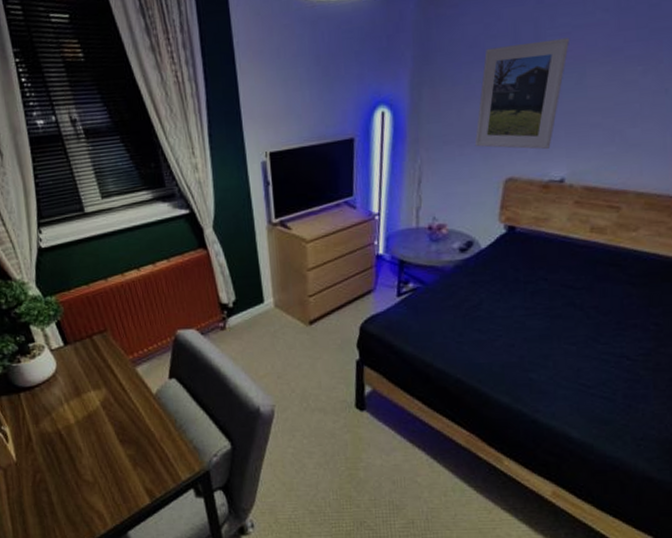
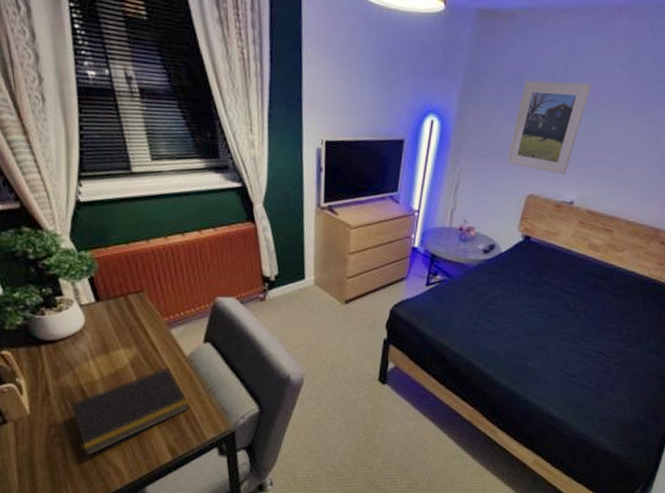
notepad: none [51,405,162,501] -> present [70,366,189,456]

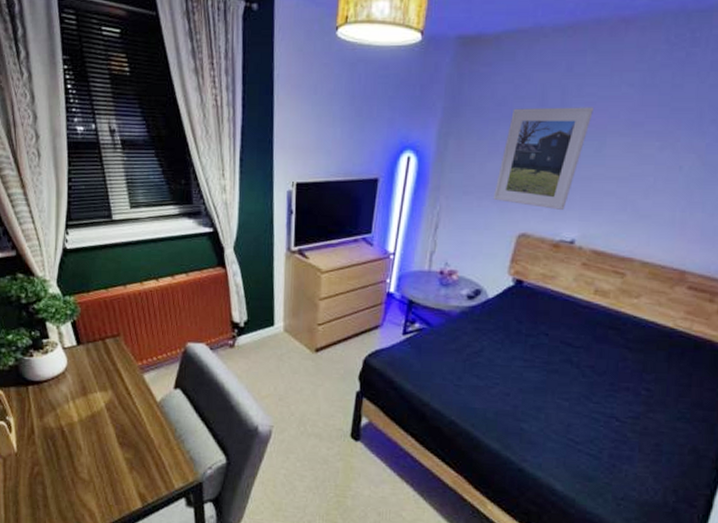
notepad: present [70,366,189,456] -> none [51,411,159,497]

